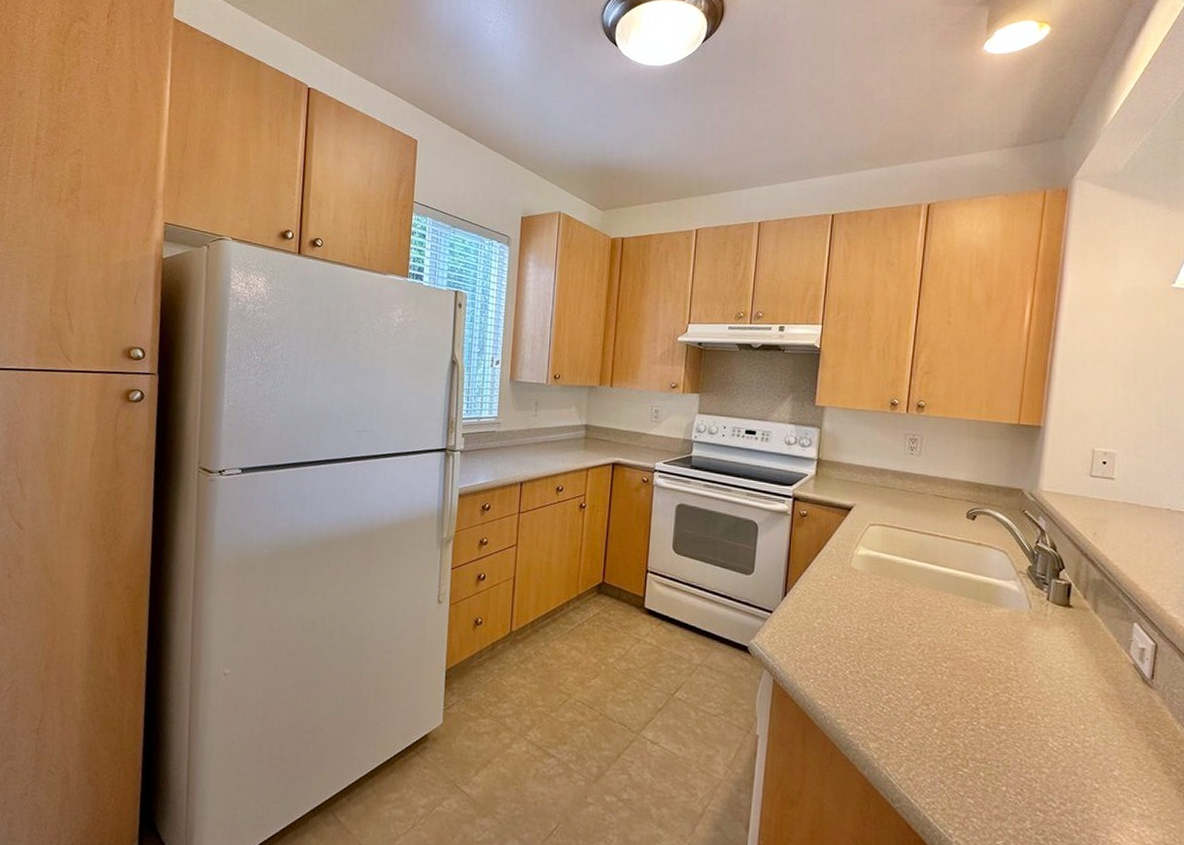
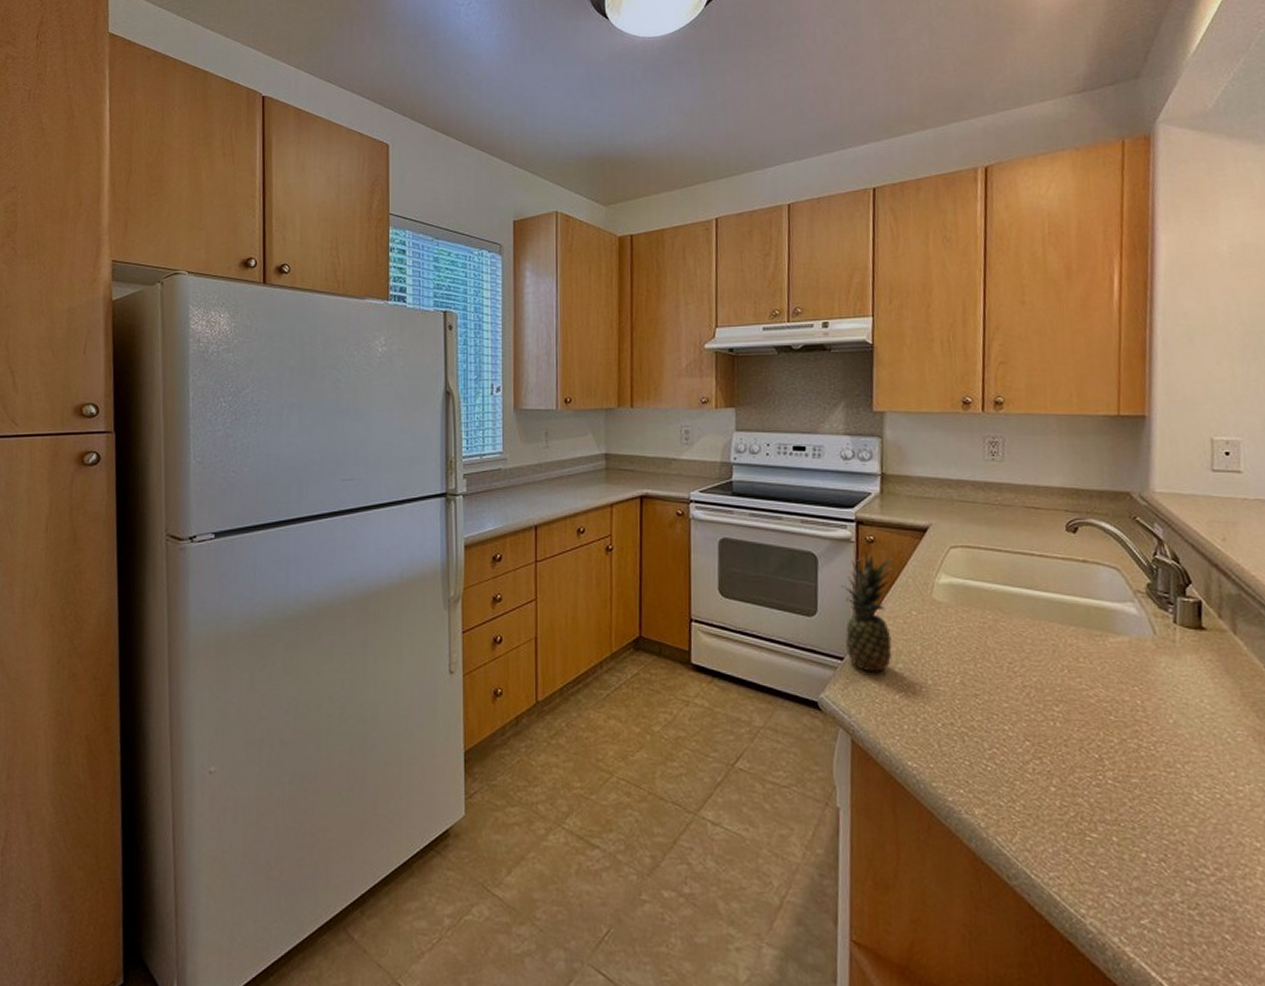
fruit: none [776,524,821,626] -> present [841,552,894,673]

